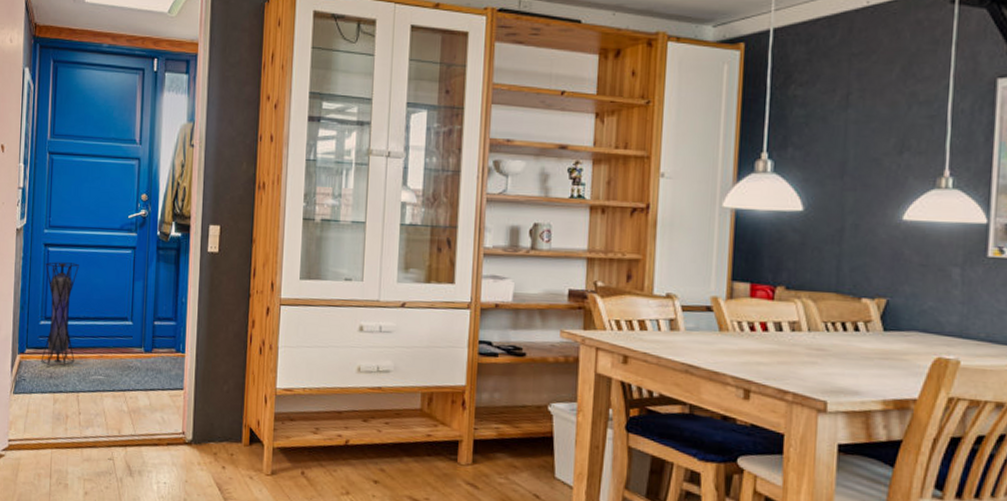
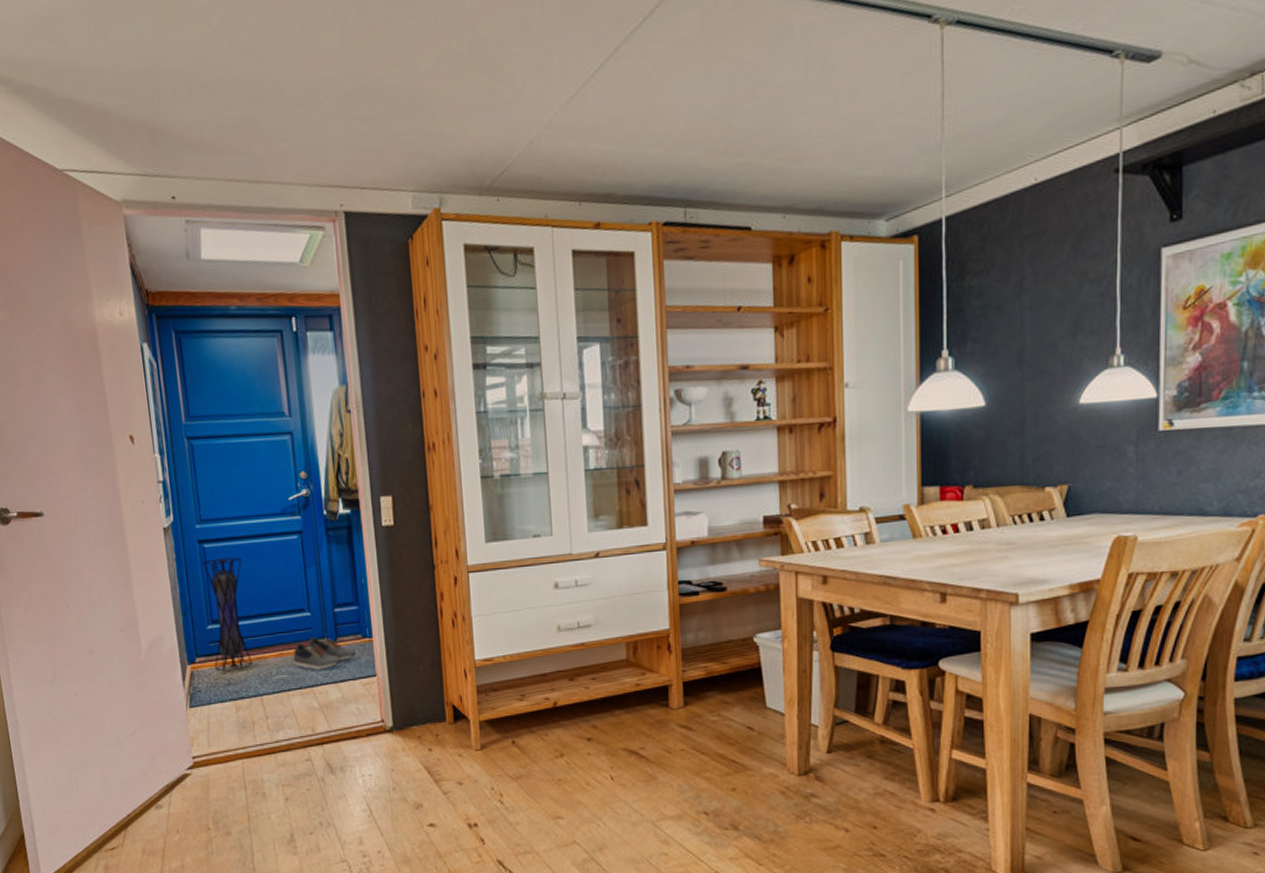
shoe: none [111,345,169,376] -> present [293,637,357,670]

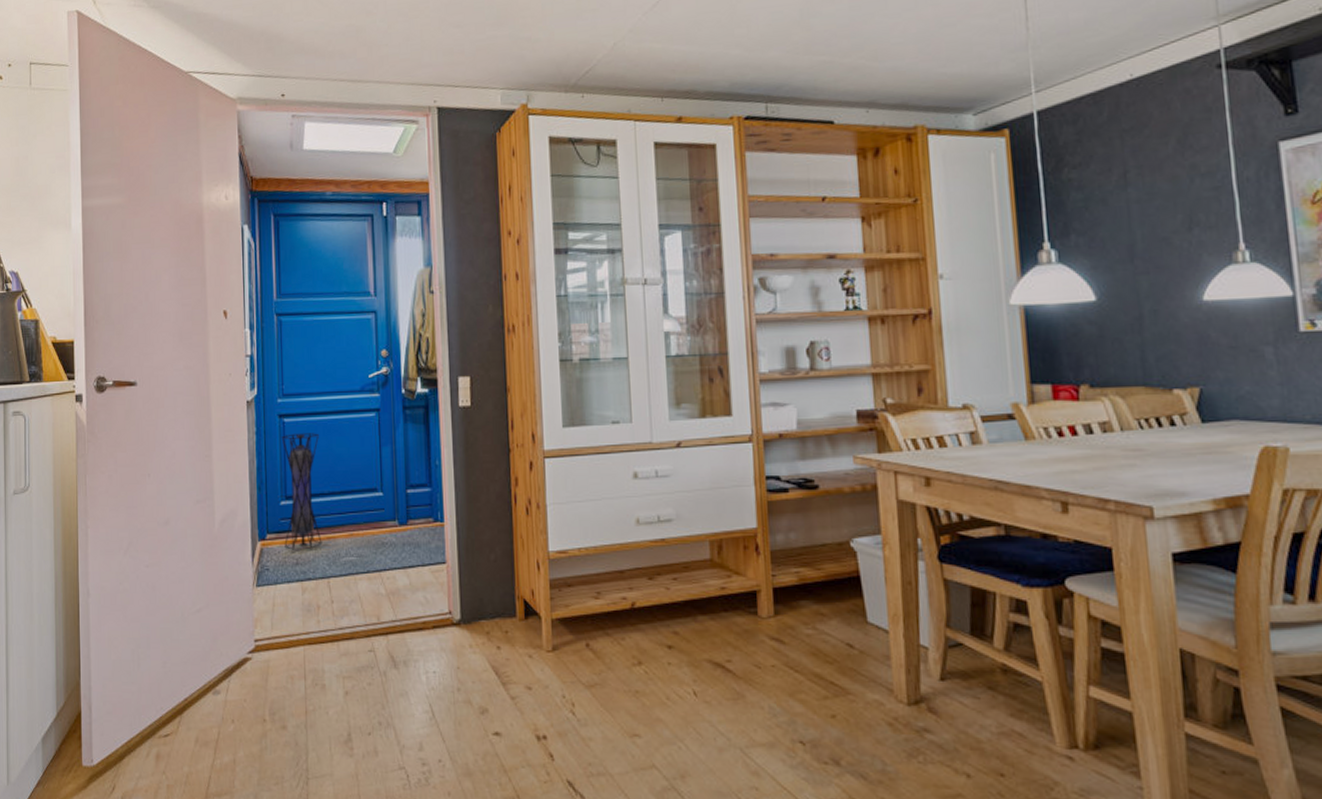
shoe: present [293,637,357,670] -> none [362,519,427,553]

